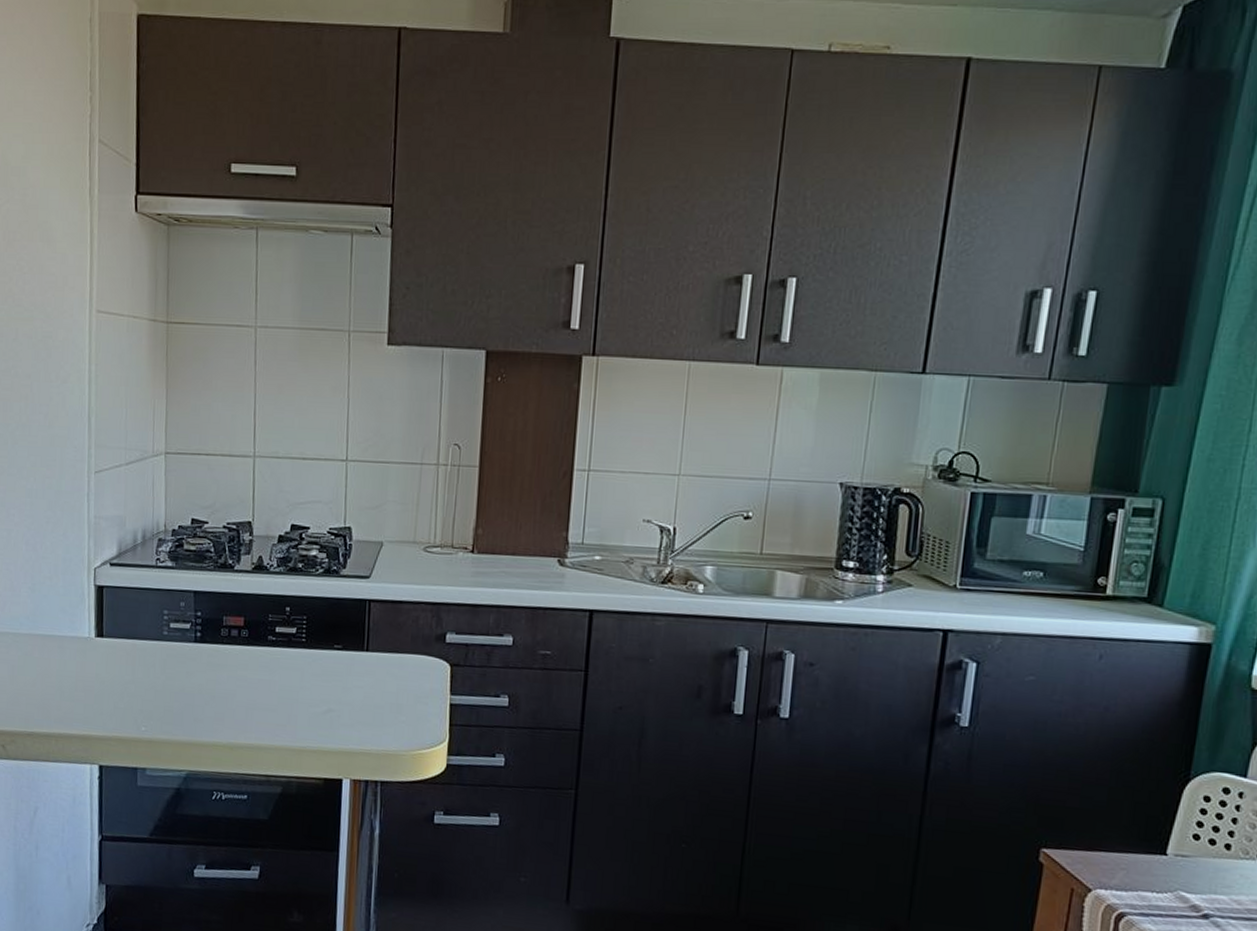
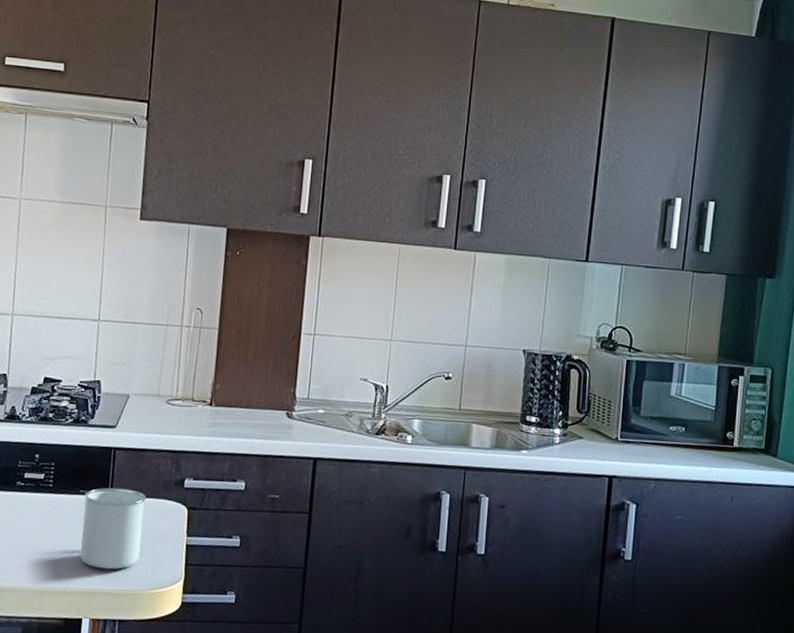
cup: none [338,642,406,729] -> present [80,487,147,570]

